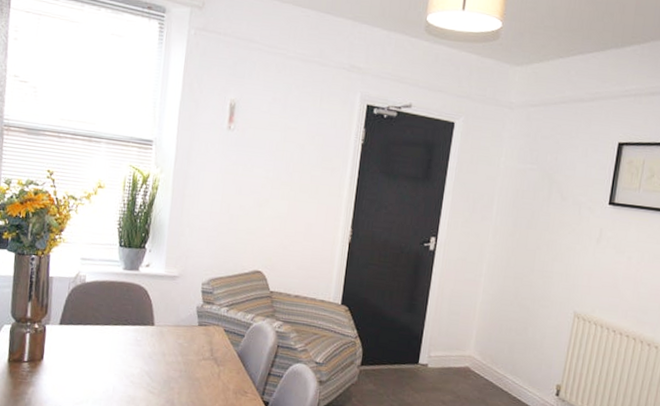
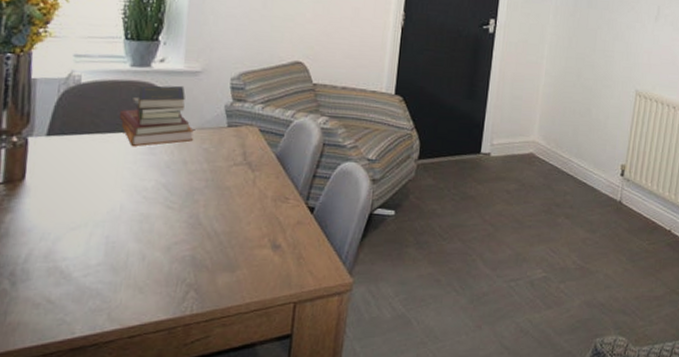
books: none [113,286,171,338] -> present [119,85,194,146]

